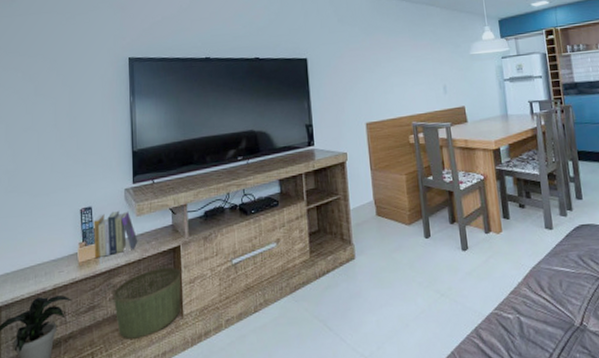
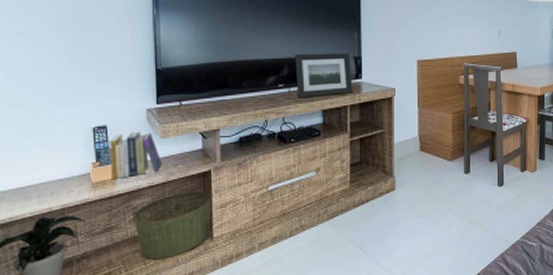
picture frame: none [251,122,307,170] -> present [295,53,353,98]

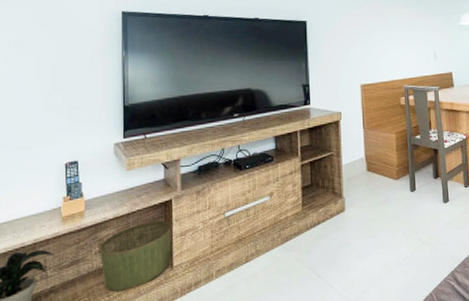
books: present [109,131,163,180] -> none [79,165,128,213]
picture frame: present [295,53,353,98] -> none [248,81,302,126]

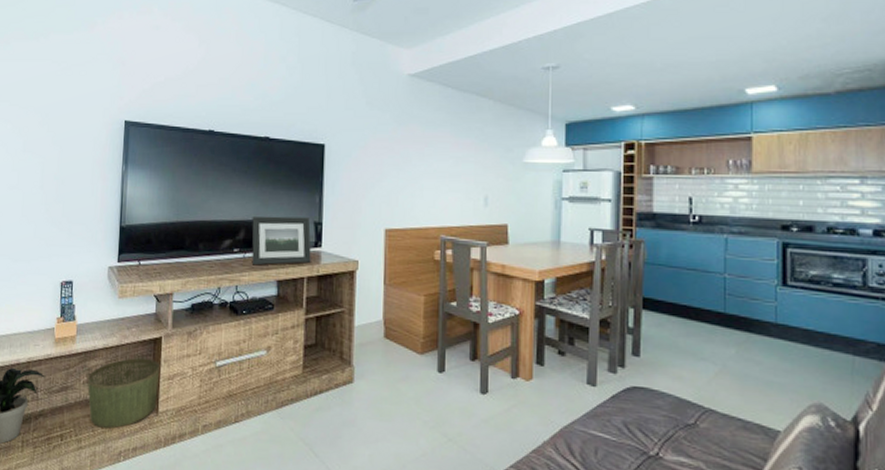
picture frame: none [248,81,302,126] -> present [251,216,312,266]

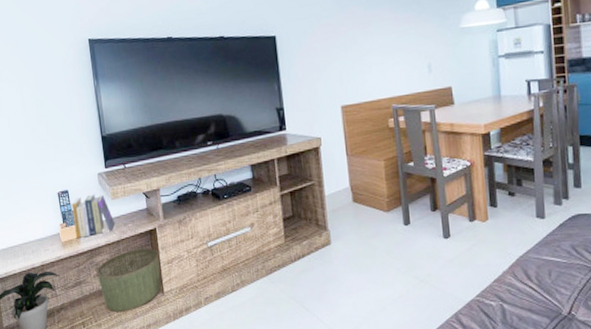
books: none [71,289,118,337] -> present [71,194,115,239]
picture frame: present [251,216,312,266] -> none [219,105,279,155]

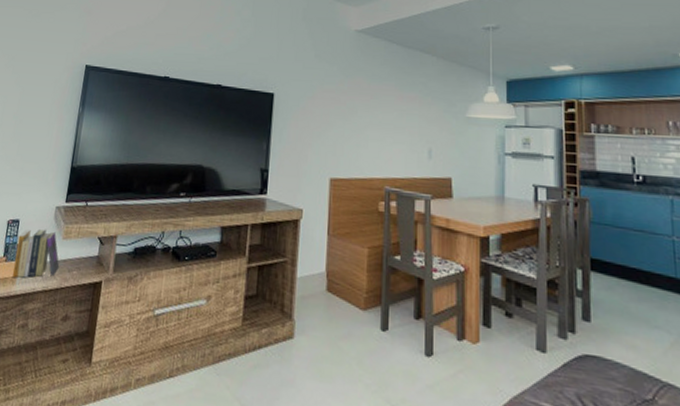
basket: present [95,248,161,312] -> none [21,302,100,379]

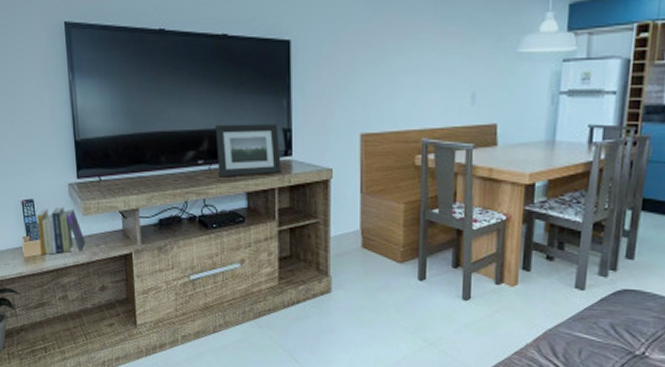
picture frame: none [197,161,257,211] -> present [215,124,281,178]

